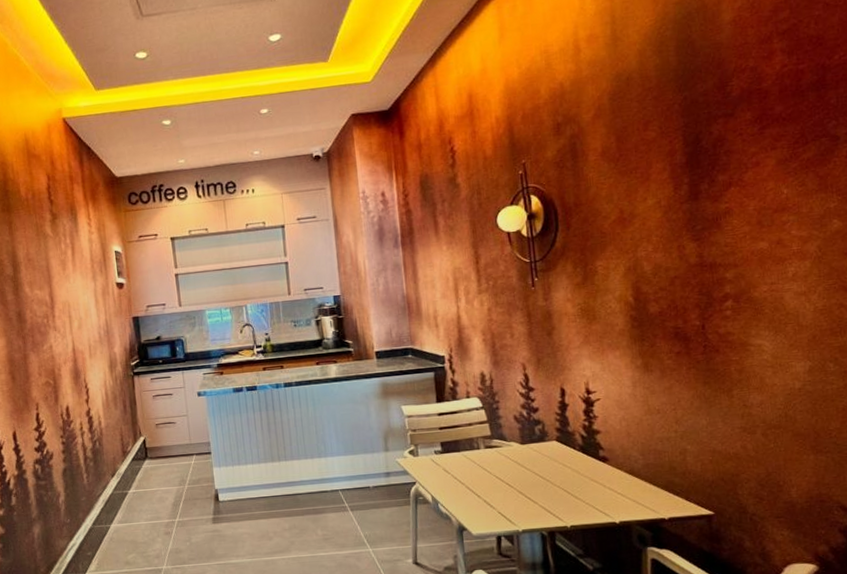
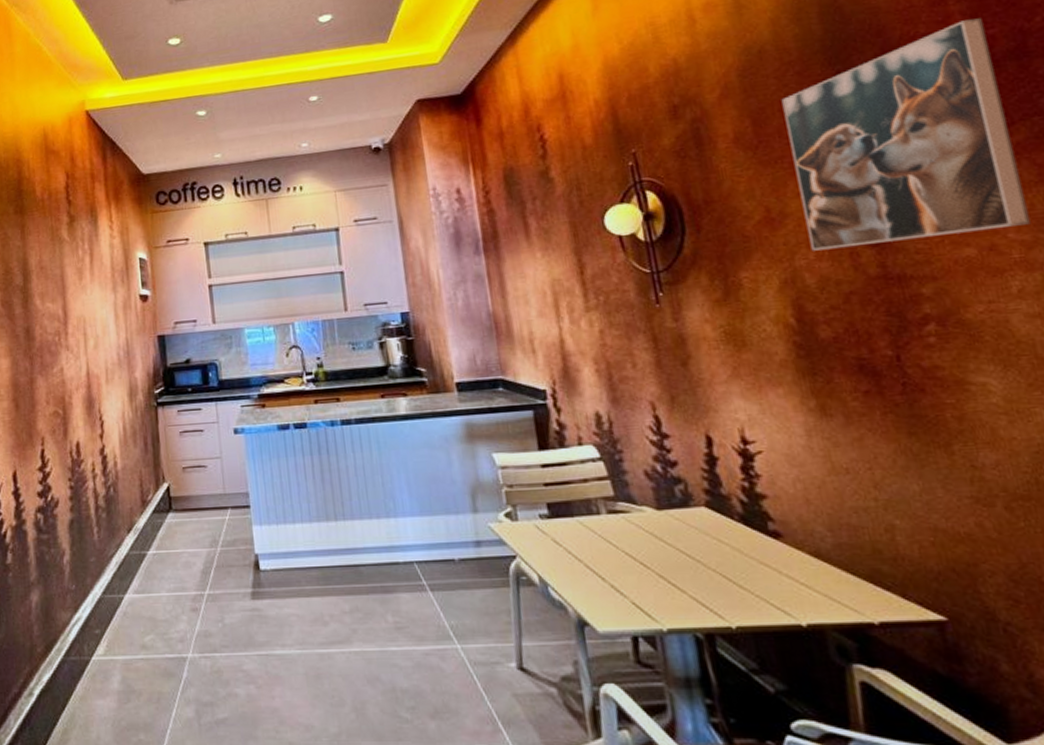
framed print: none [640,55,808,245] -> present [781,18,1031,251]

